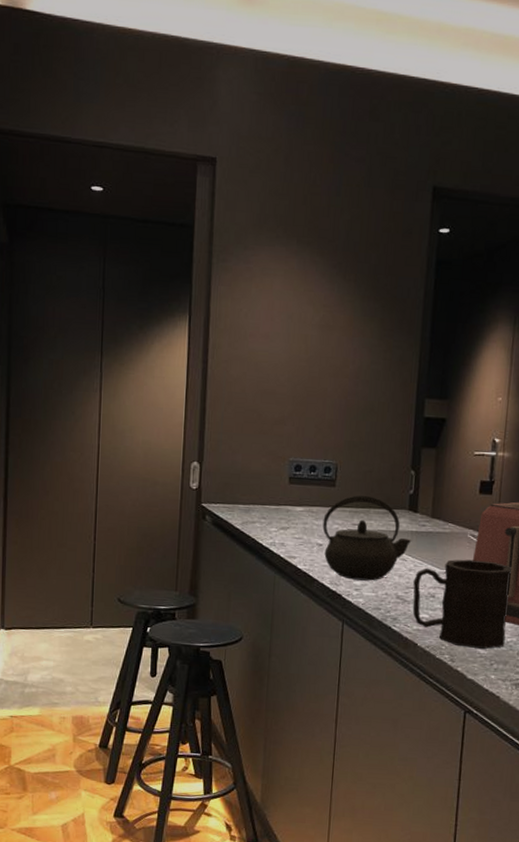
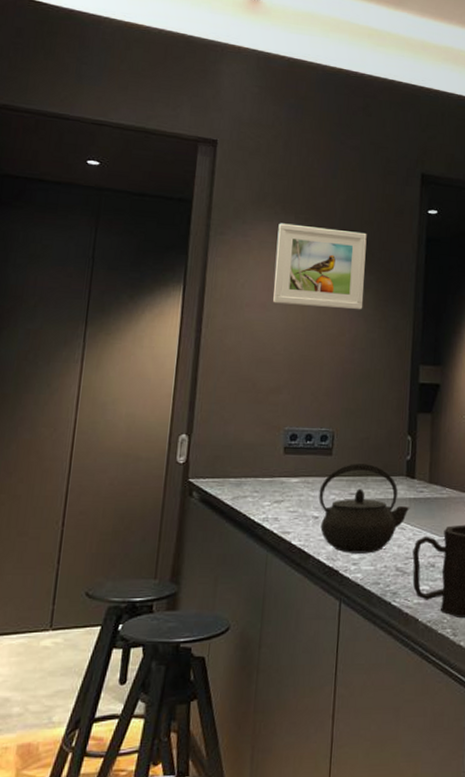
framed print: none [276,247,372,341] -> present [273,223,367,310]

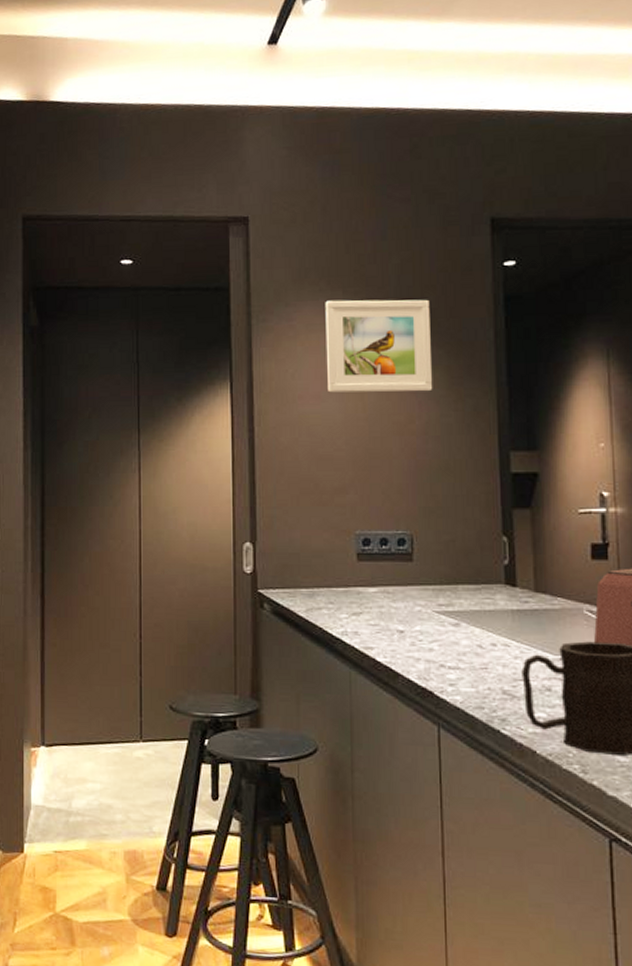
kettle: present [318,462,410,553] -> none [402,569,514,673]

